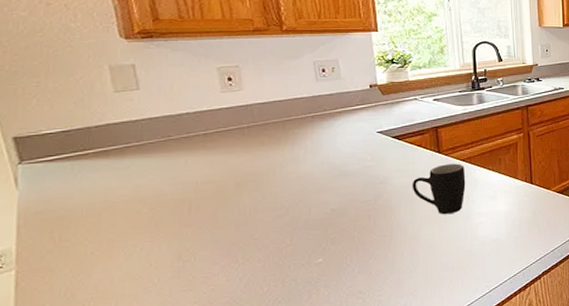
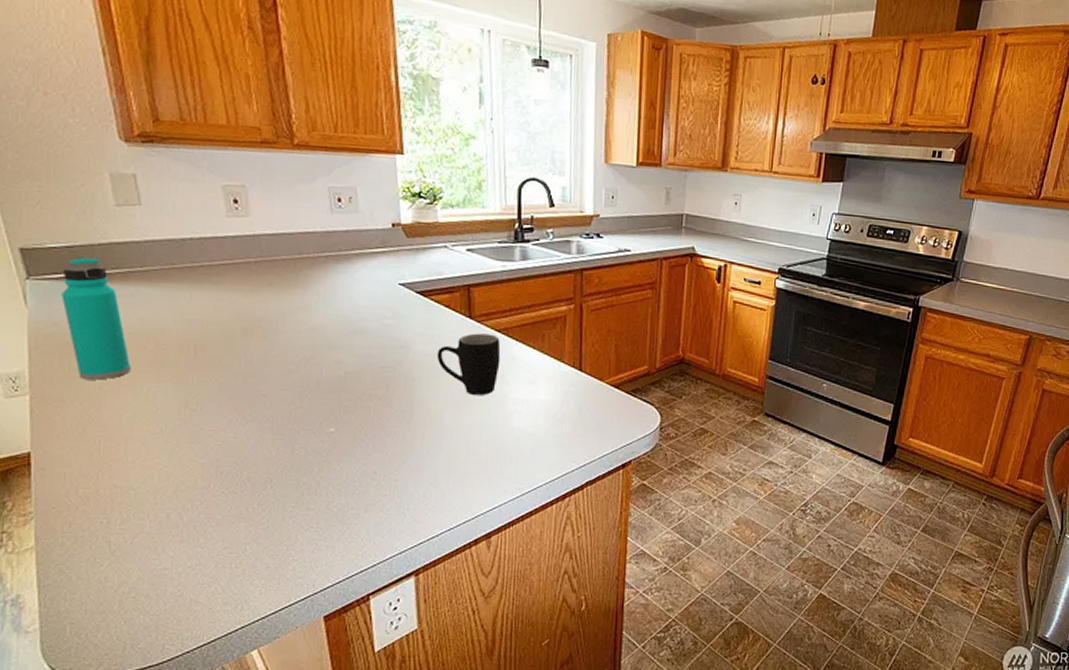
water bottle: none [55,138,124,248] -> present [61,256,131,380]

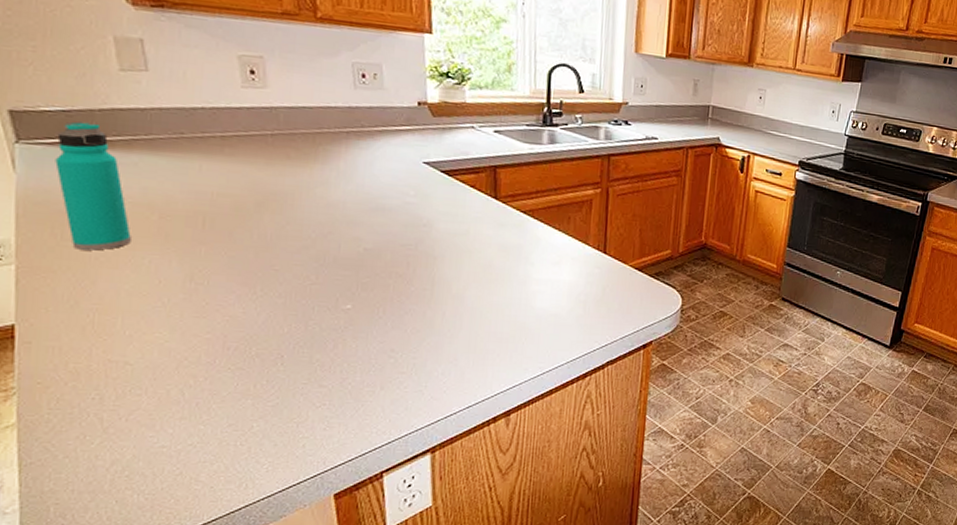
mug: present [436,333,501,396] -> none [460,213,526,276]

